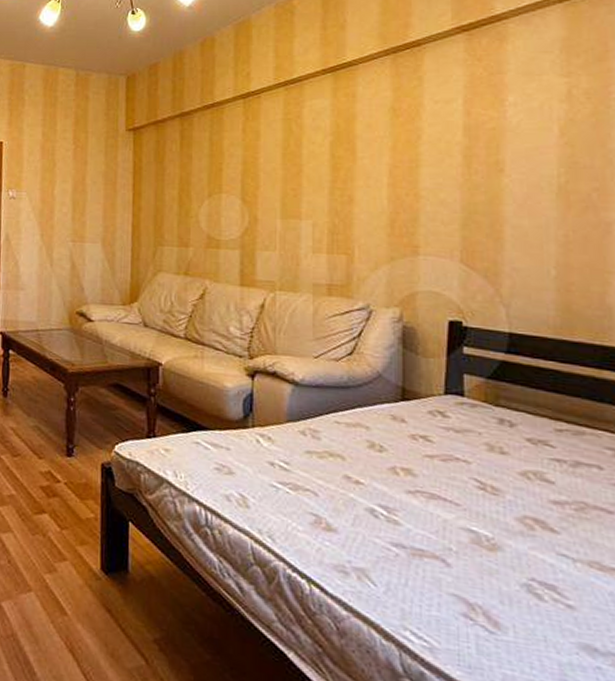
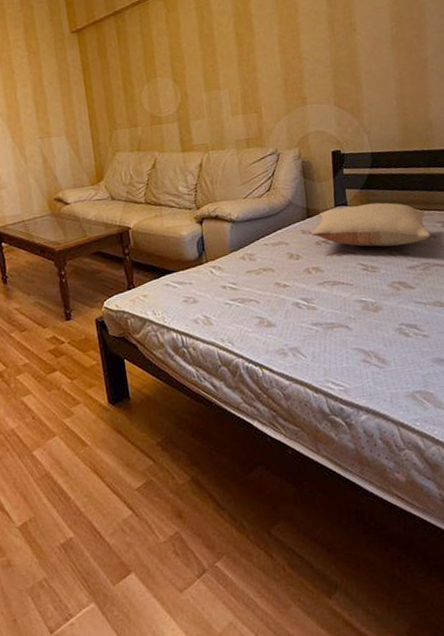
pillow: none [406,396,594,470] -> present [311,202,431,247]

